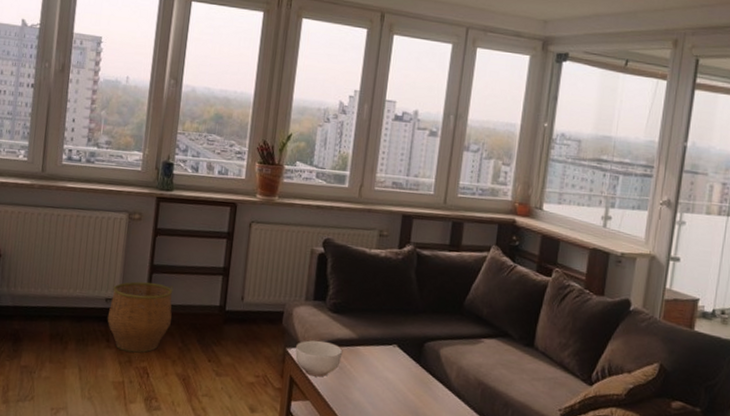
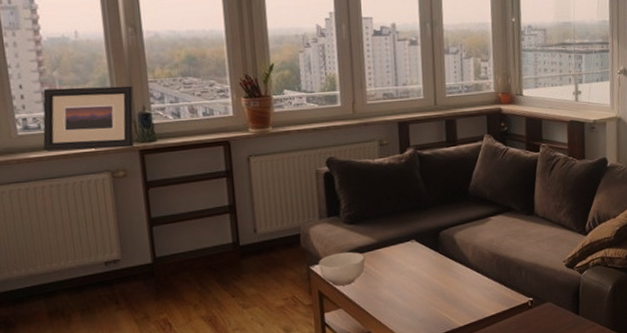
picture frame: none [79,126,164,193] -> present [43,85,134,151]
basket: present [107,281,174,353] -> none [110,234,185,309]

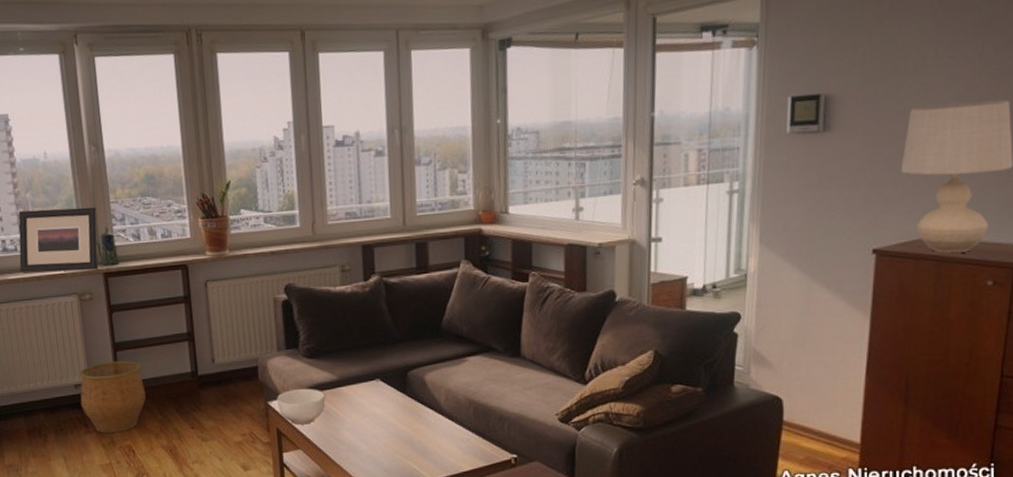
basket: none [110,234,185,309] -> present [79,360,146,433]

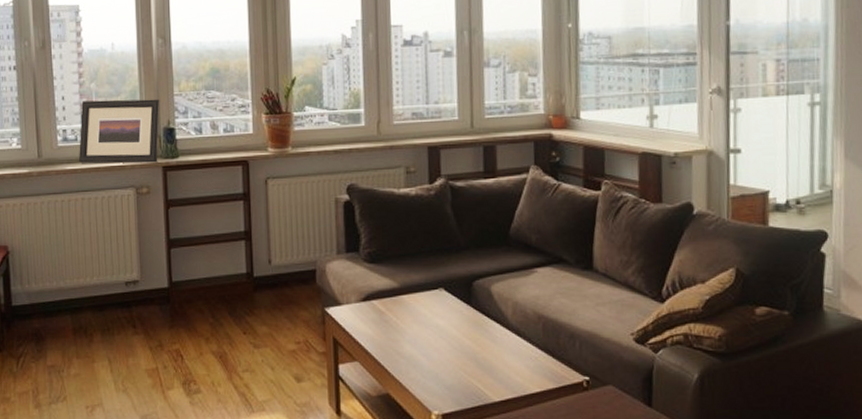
basket: present [79,360,146,433] -> none [130,258,199,335]
bowl: present [277,388,326,425] -> none [335,295,386,334]

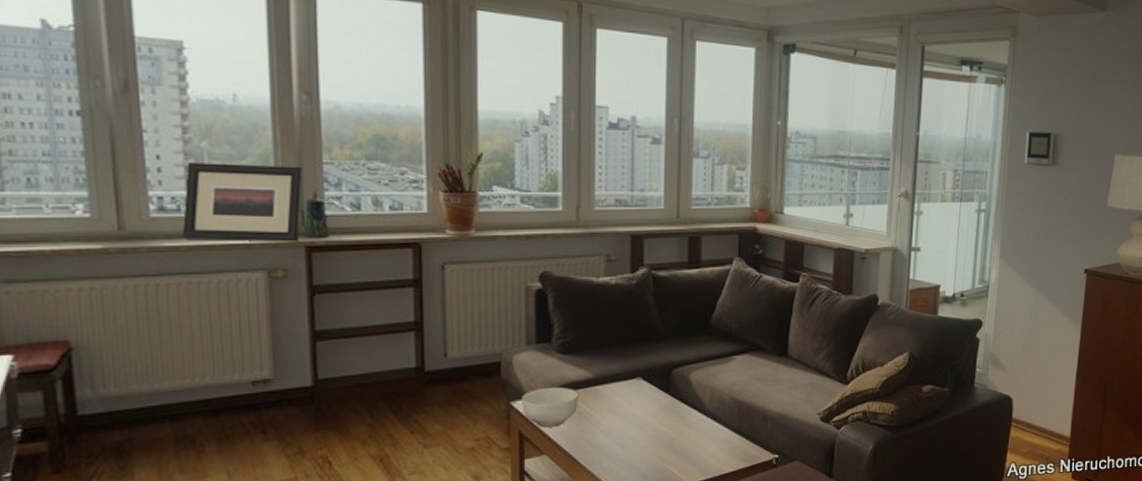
bowl: none [335,295,386,334] -> present [522,386,580,428]

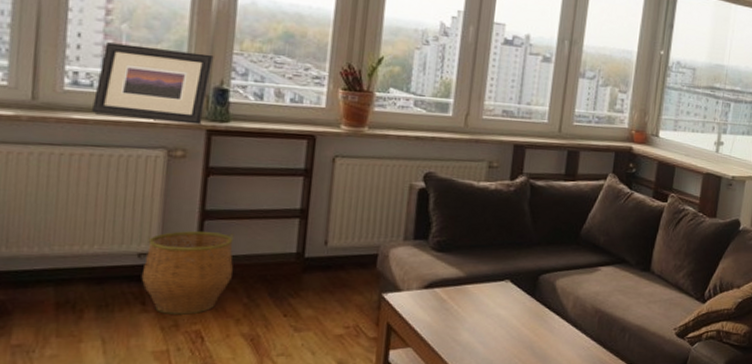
basket: none [258,352,353,441] -> present [141,230,234,315]
bowl: present [522,386,580,428] -> none [393,282,449,321]

